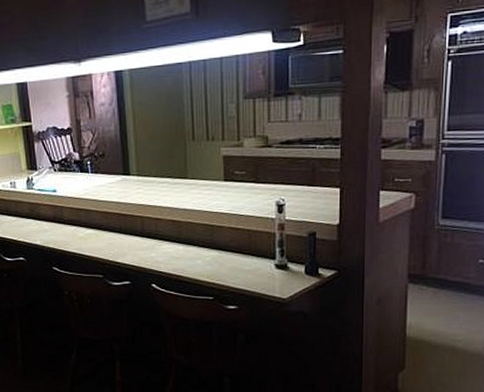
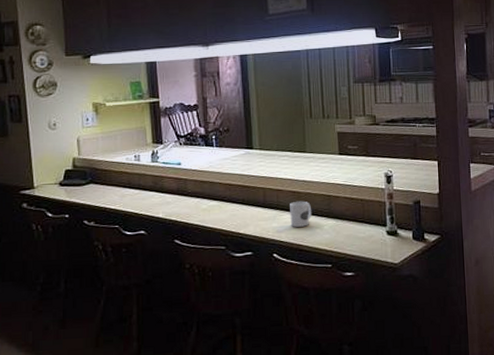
mug: none [169,230,193,258] -> present [290,201,312,227]

